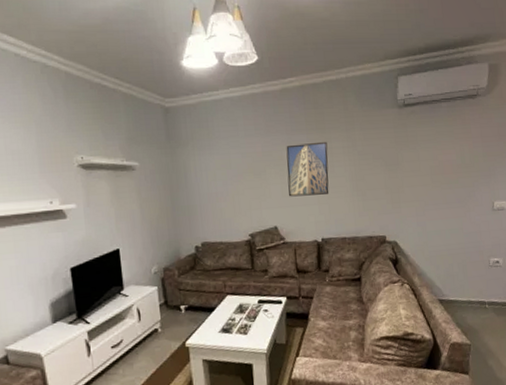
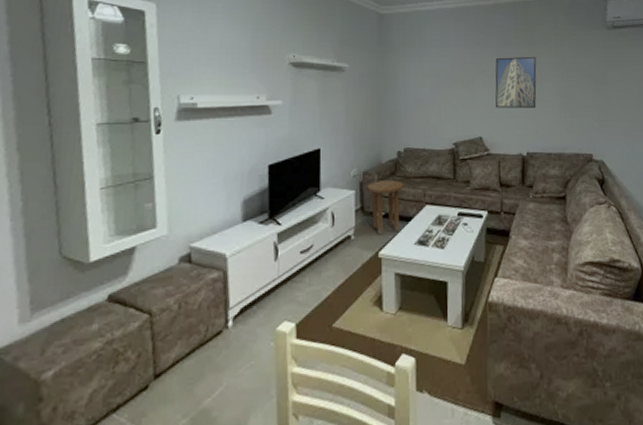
side table: none [168,274,205,326] -> present [367,180,404,235]

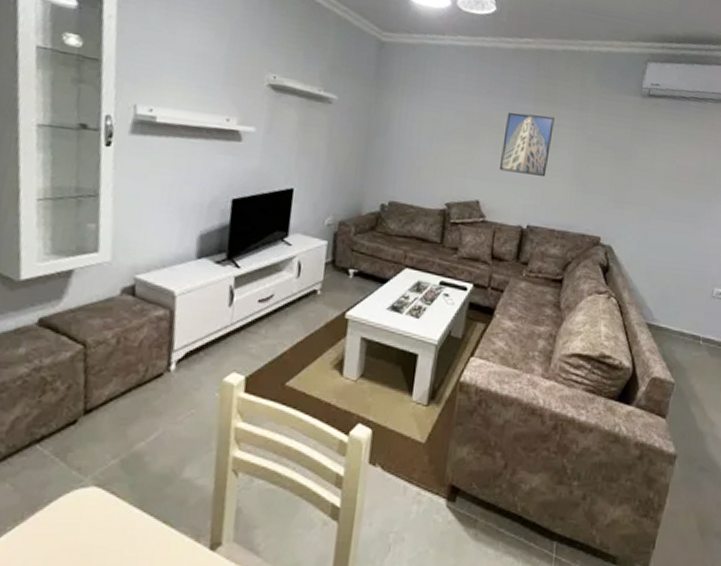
side table: present [367,180,404,235] -> none [341,234,384,294]

